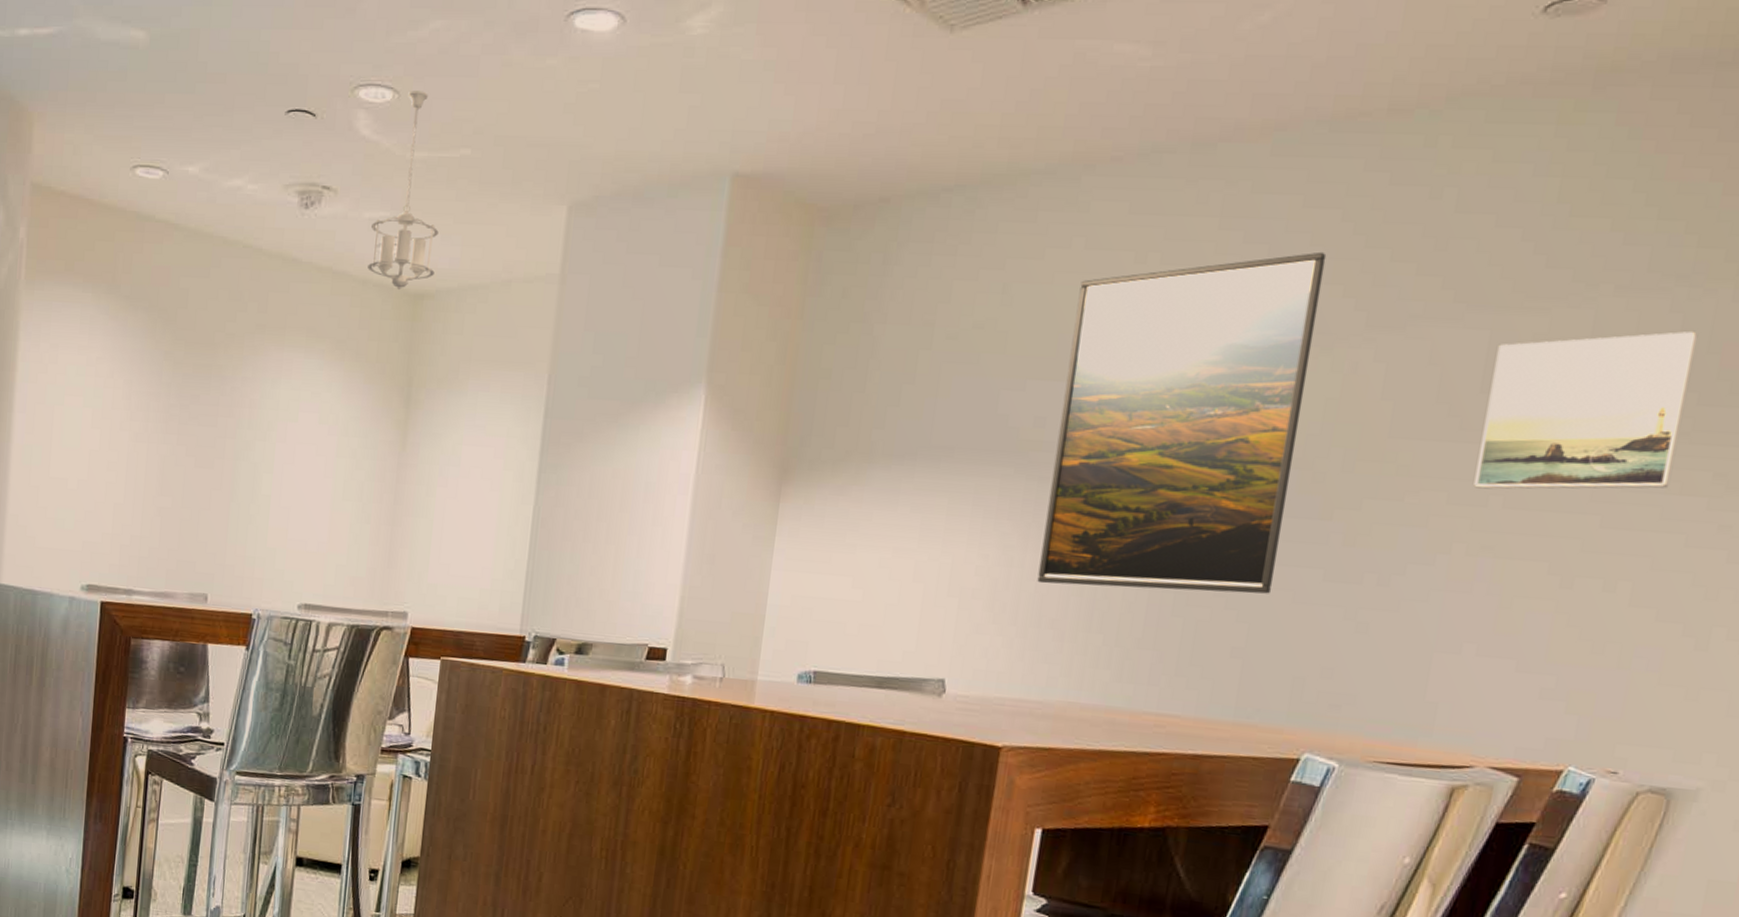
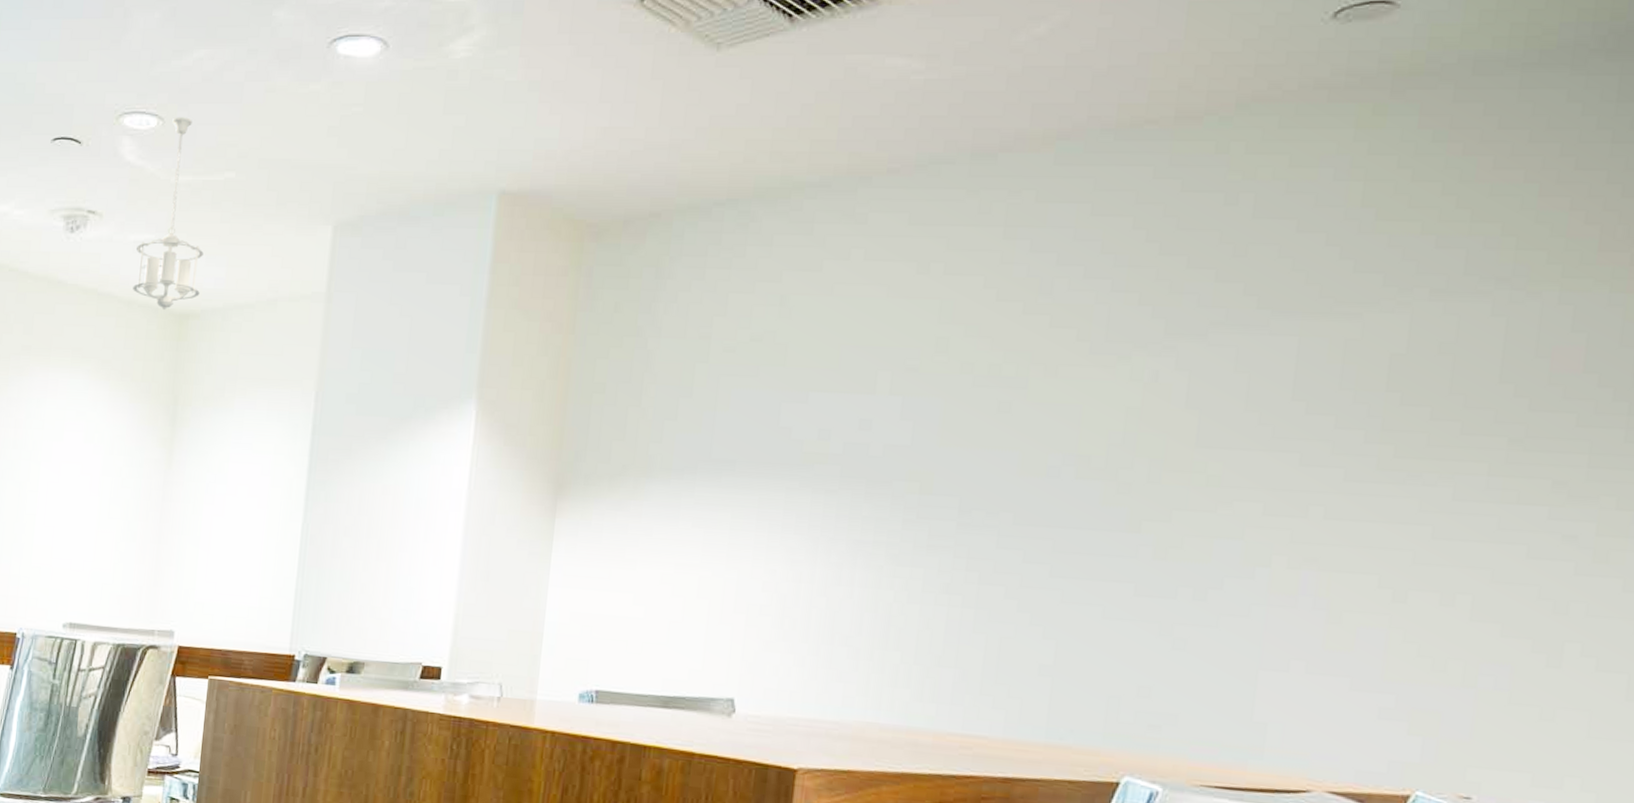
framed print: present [1037,251,1327,594] -> none [828,259,1119,609]
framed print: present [1474,330,1698,489] -> none [1291,334,1524,500]

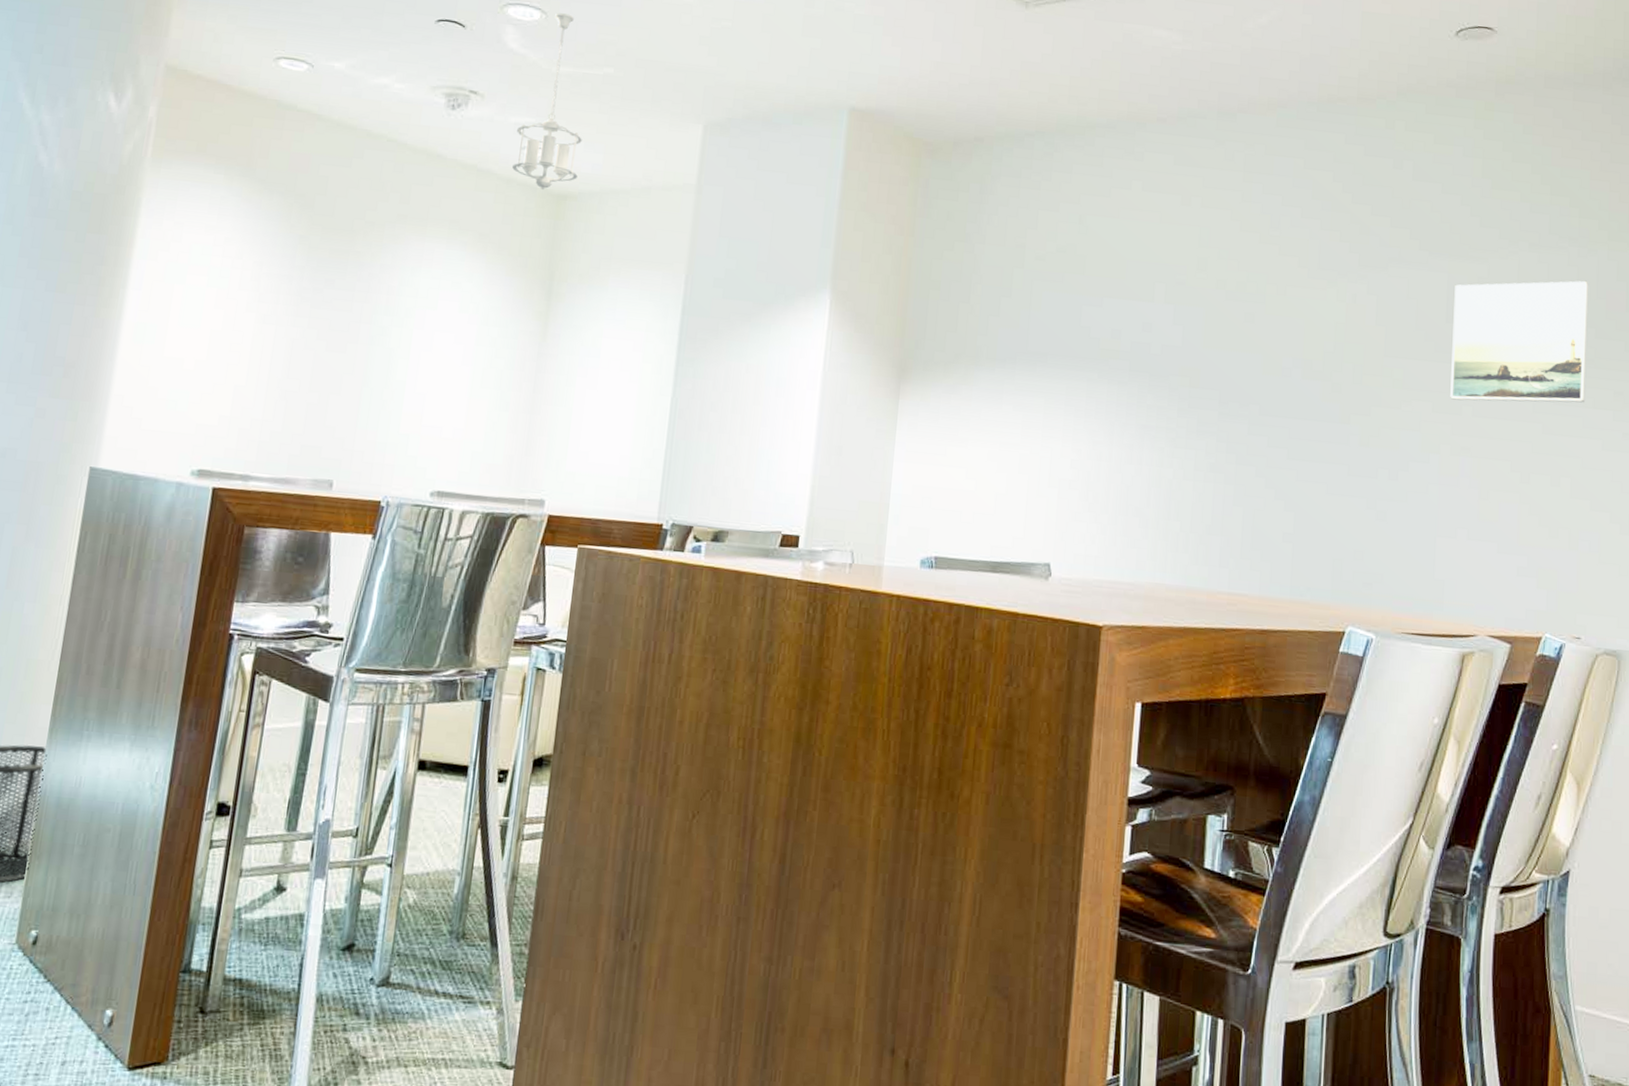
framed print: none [1291,334,1524,500] -> present [1450,280,1589,403]

